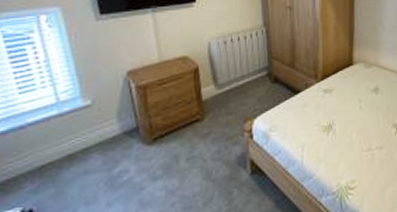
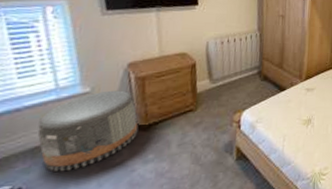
pouf: none [43,101,144,192] -> present [37,90,139,172]

